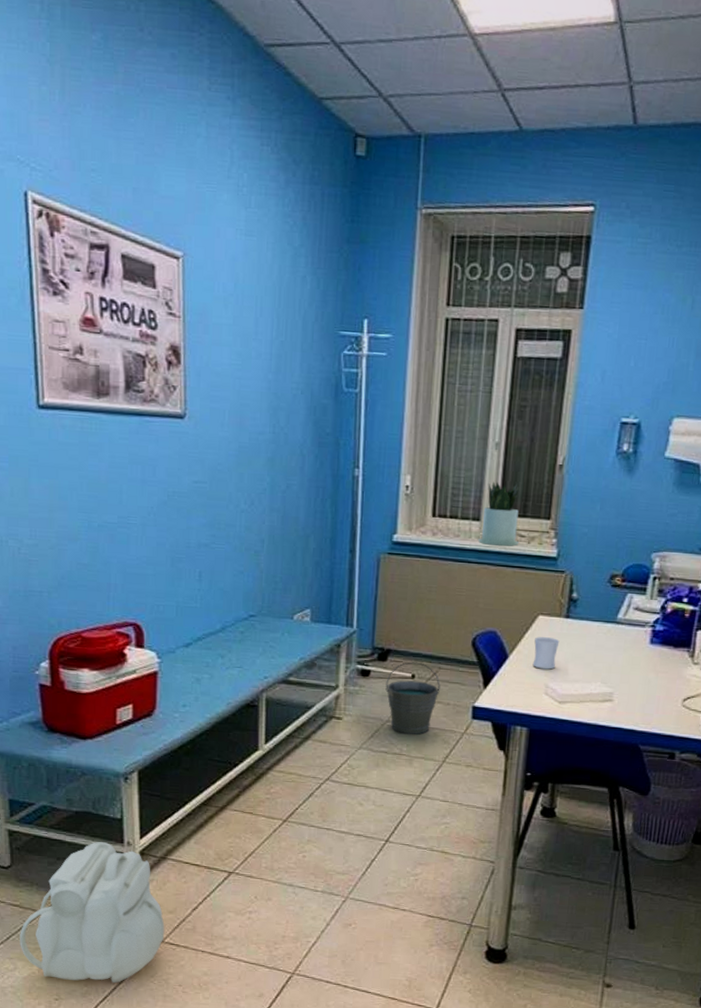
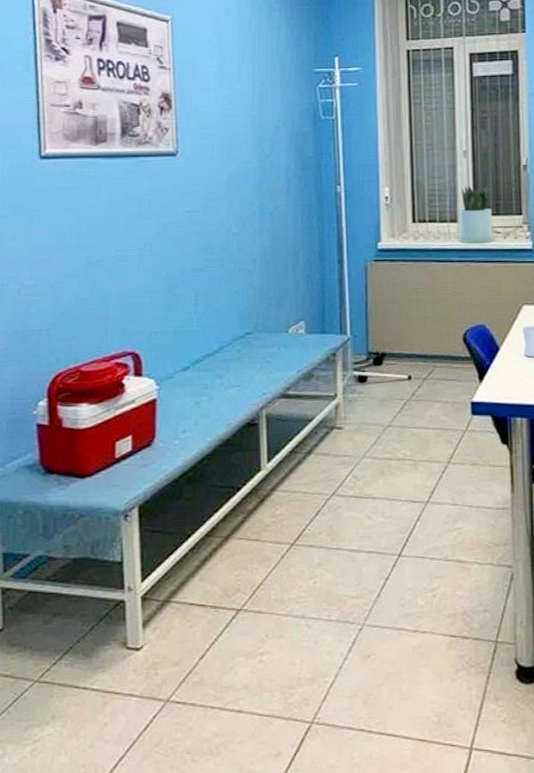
backpack: present [20,841,165,984] -> none [10,589,170,762]
bucket: present [385,662,440,735] -> none [383,363,437,437]

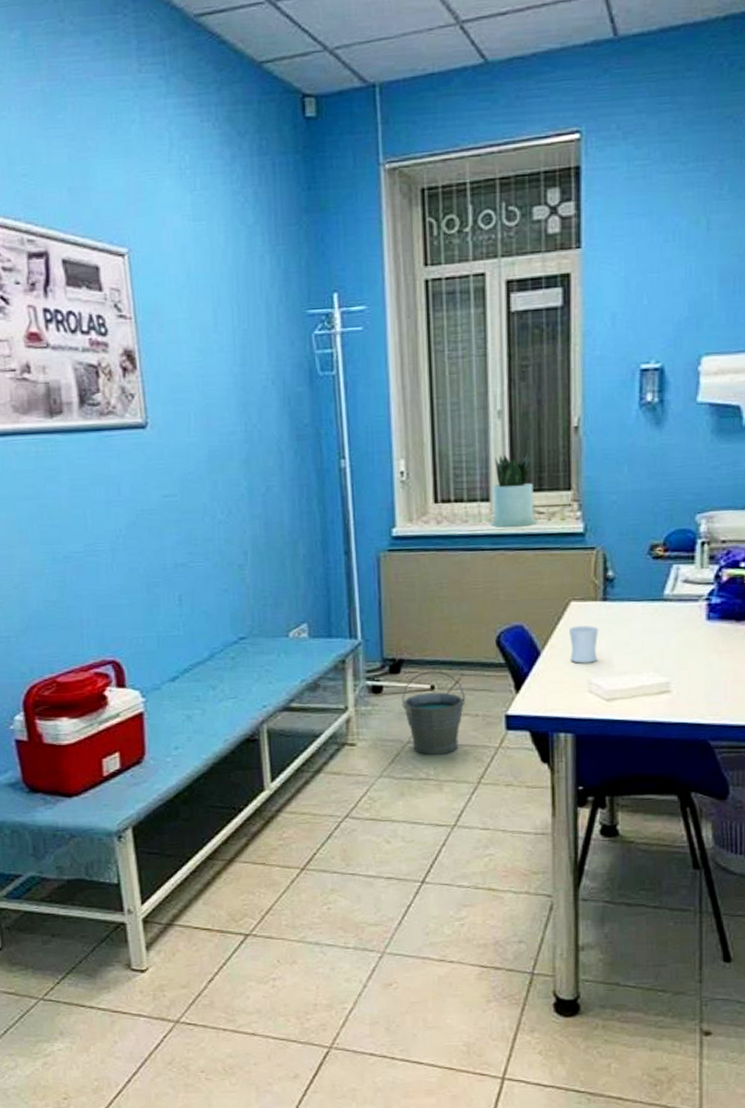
bucket: none [383,363,437,437] -> present [402,671,465,755]

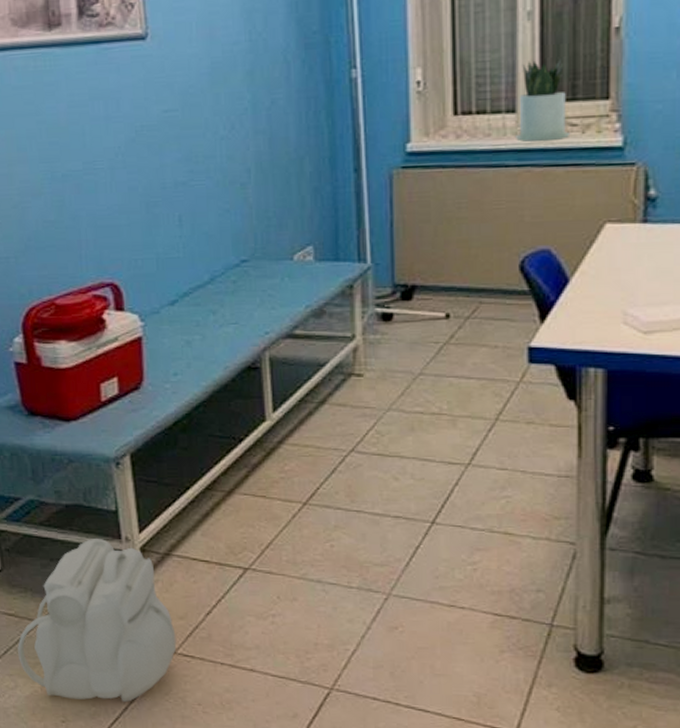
backpack: none [18,911,180,1075] -> present [17,538,177,703]
bucket: present [402,671,465,755] -> none [414,298,484,388]
mug: present [569,626,599,664] -> none [603,250,637,292]

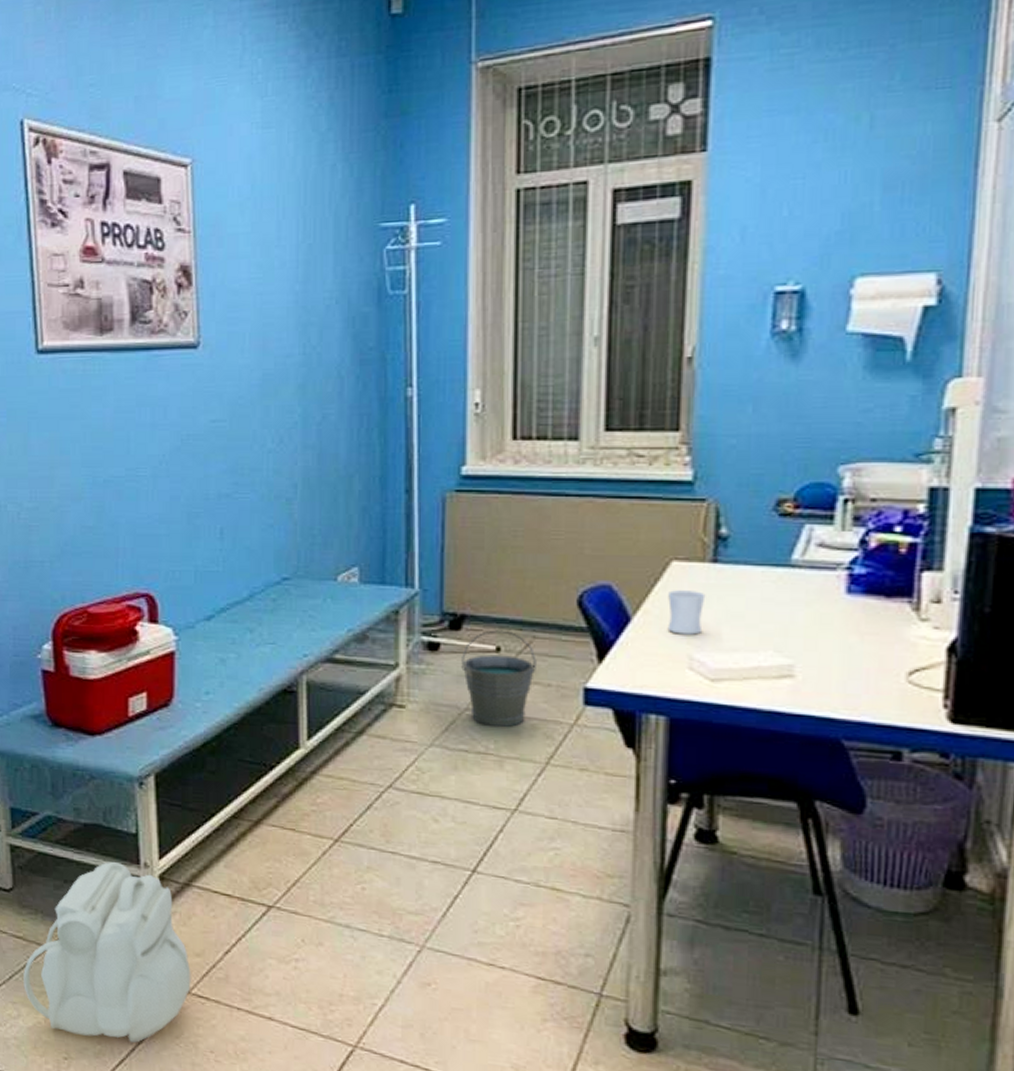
bucket: none [414,298,484,388] -> present [461,630,537,727]
planter: present [514,58,571,143] -> none [576,387,637,472]
mug: none [603,250,637,292] -> present [667,590,706,635]

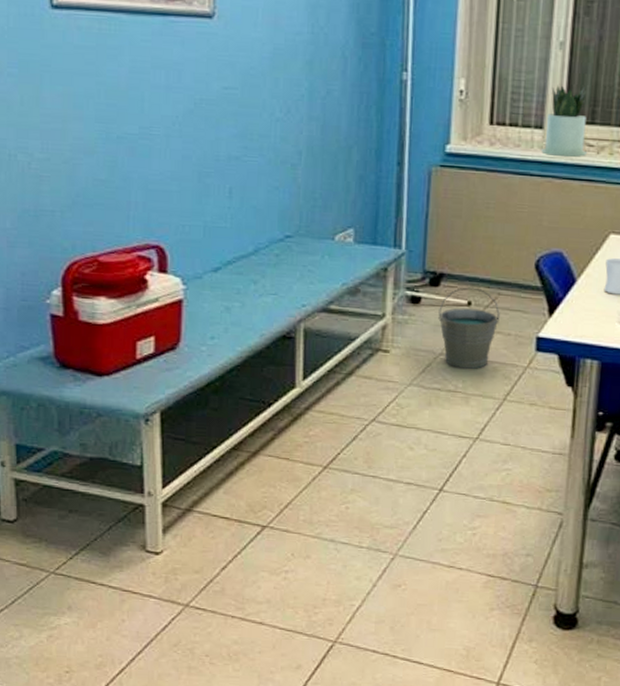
backpack: present [23,861,191,1043] -> none [26,491,190,654]
planter: none [576,387,637,472] -> present [540,85,588,158]

